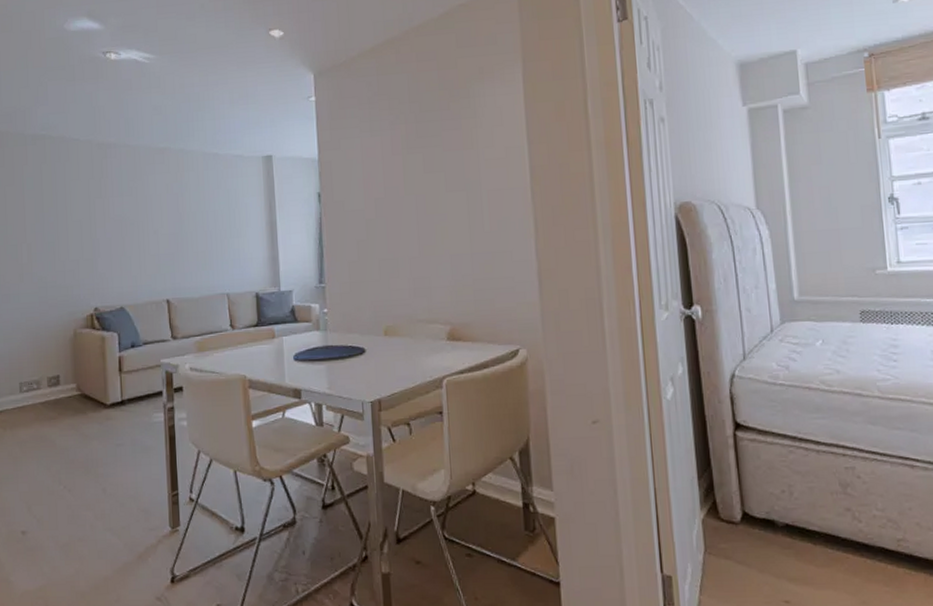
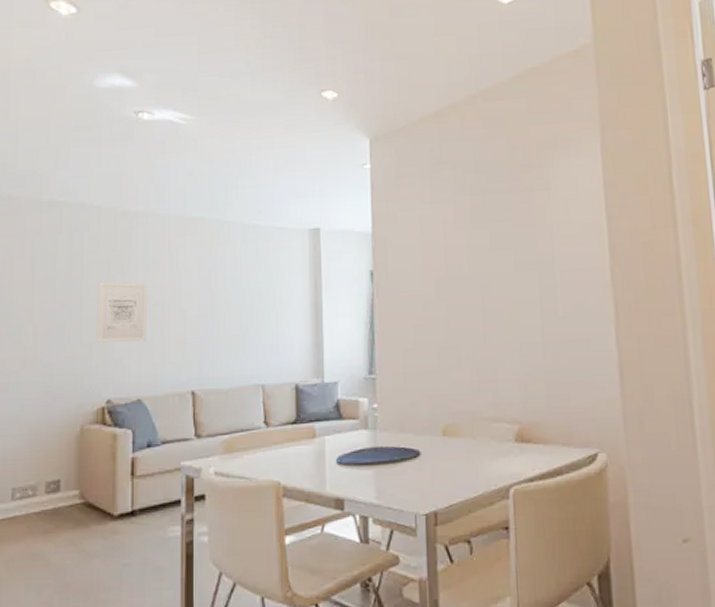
wall art: none [80,205,125,259] -> present [97,281,148,343]

